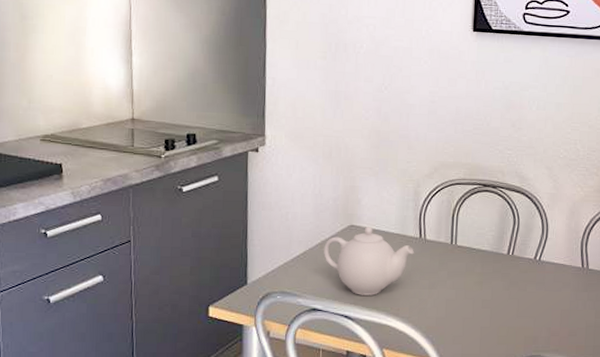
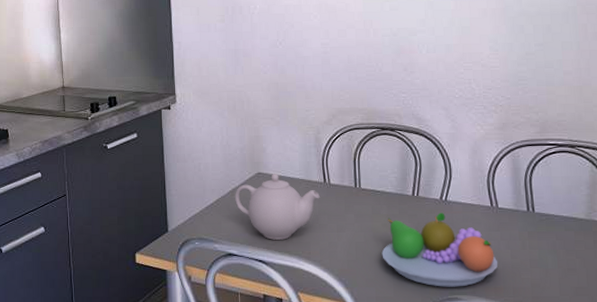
fruit bowl: none [471,272,583,345] -> present [381,213,498,287]

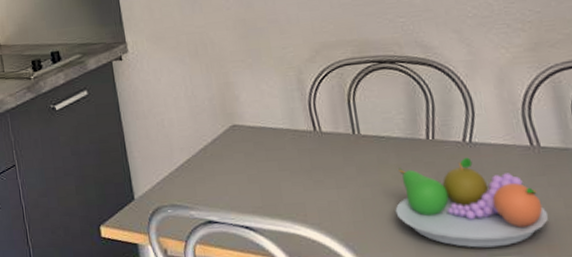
teapot: present [235,173,320,240] -> none [208,124,311,202]

